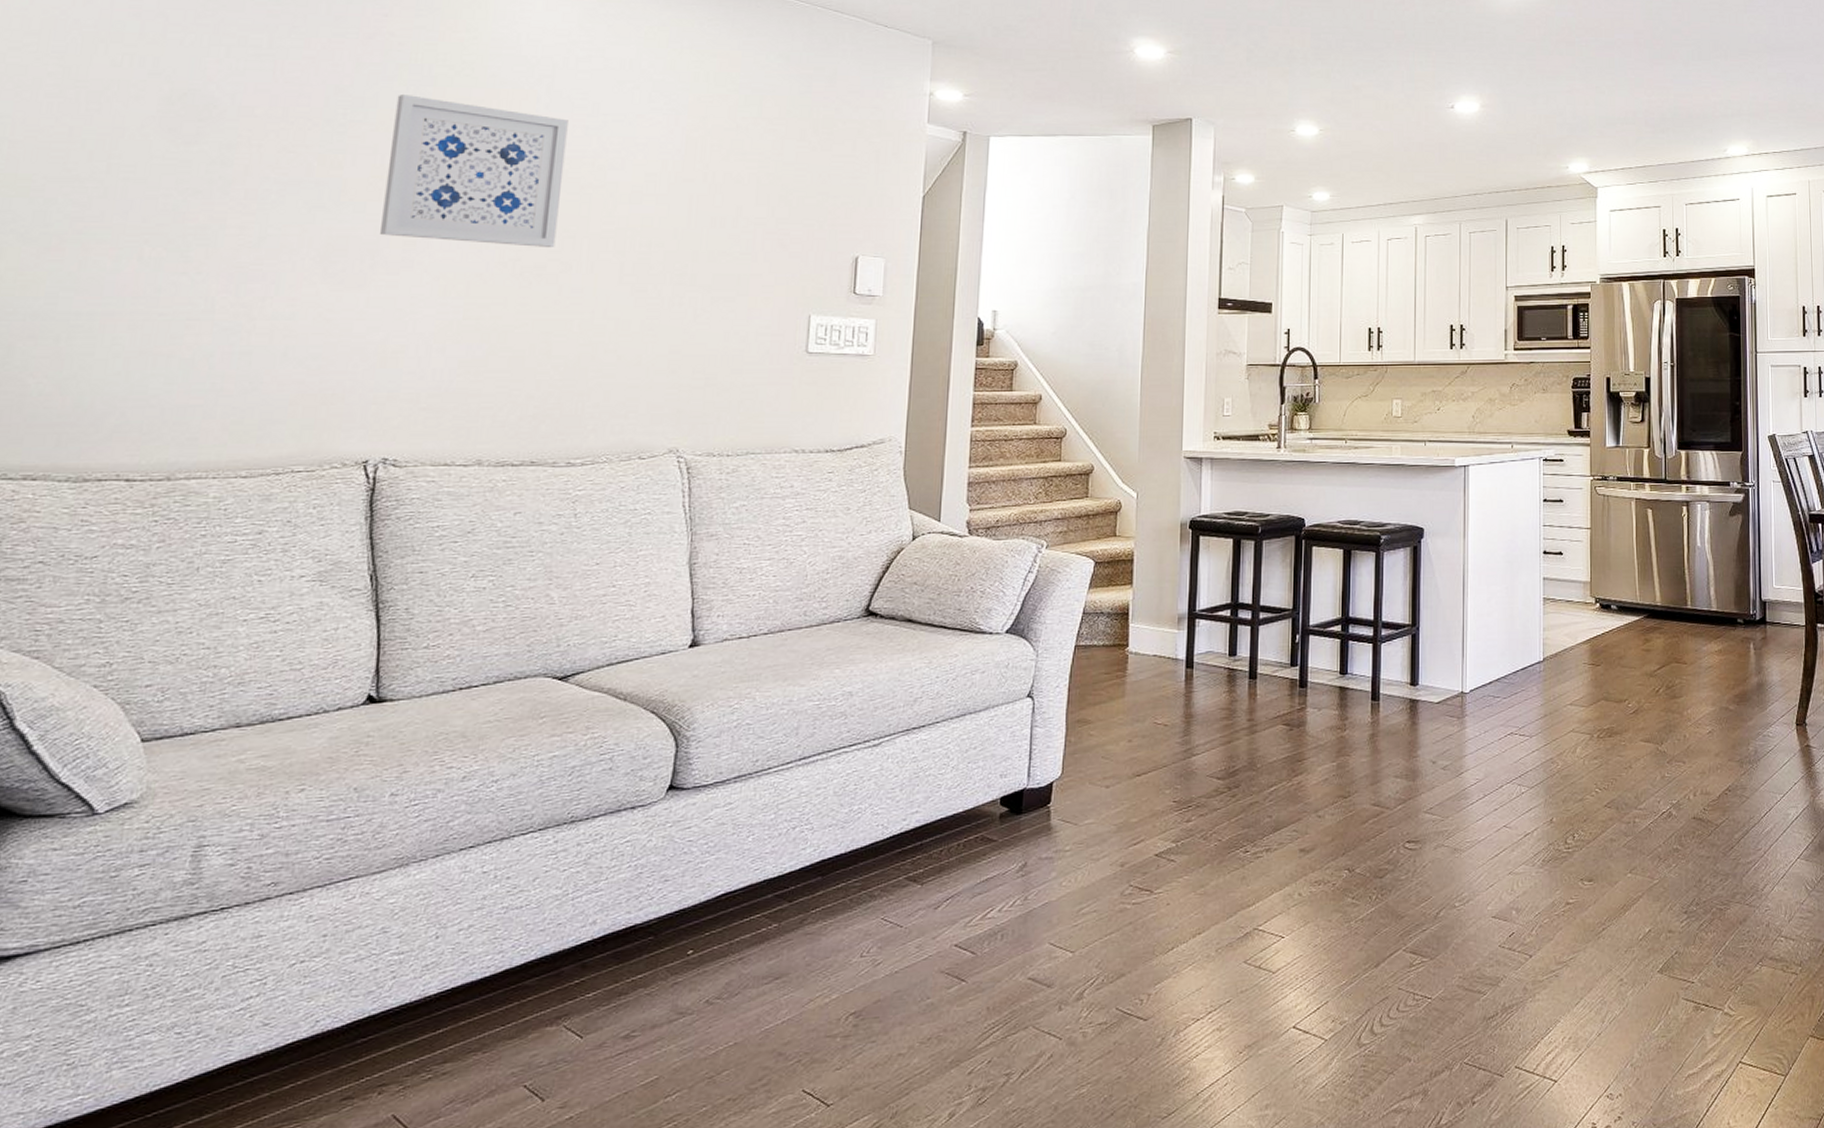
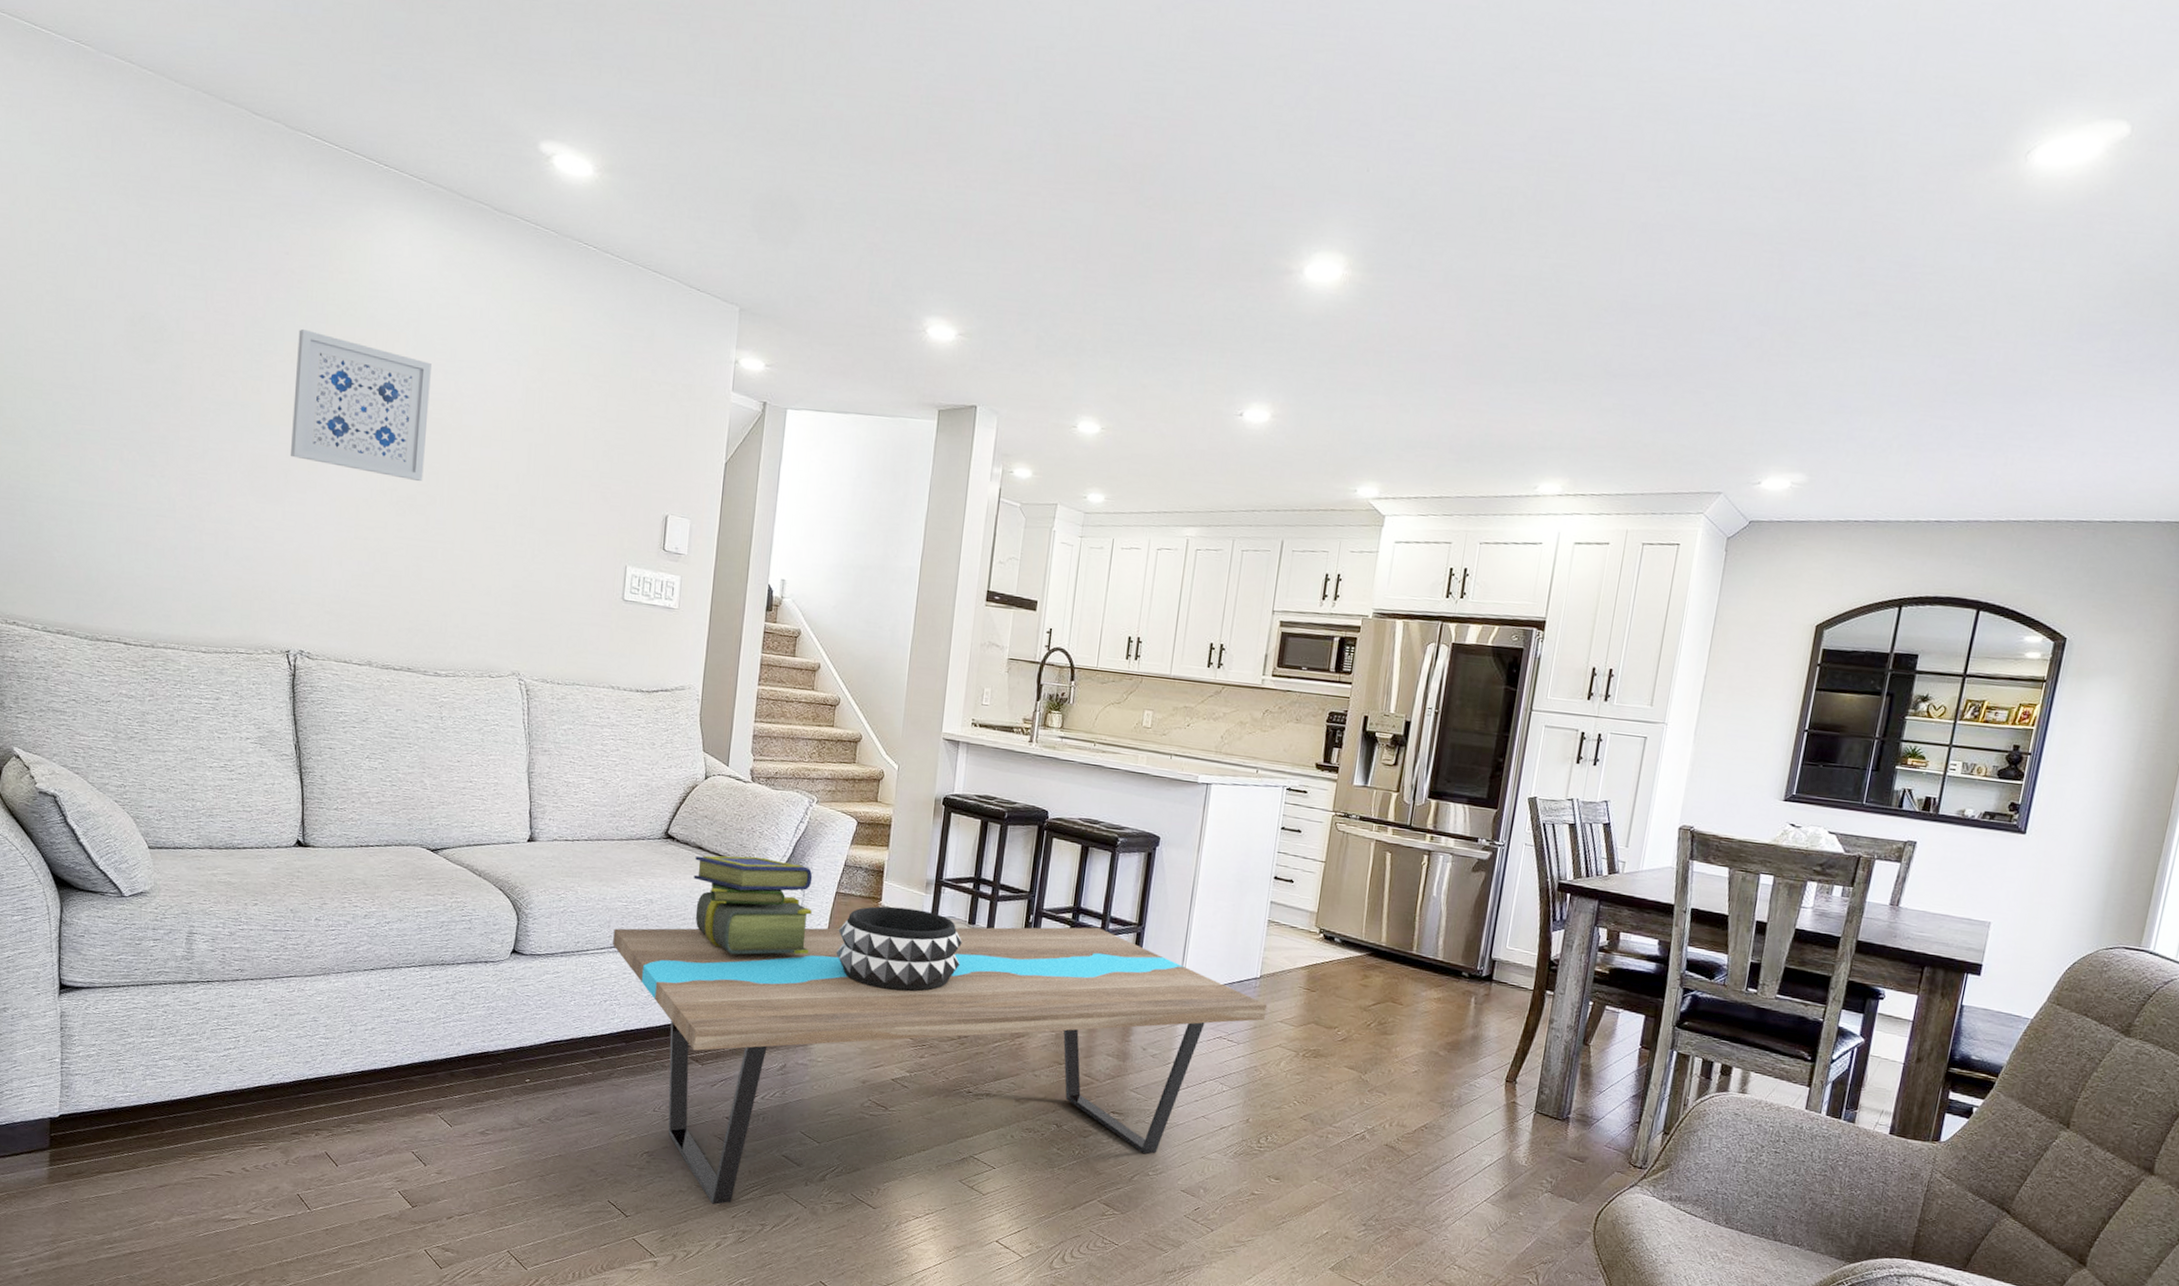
coffee table: none [802,636,1555,1062] -> present [613,927,1268,1205]
stack of books: none [902,619,1048,741] -> present [693,855,813,955]
decorative bowl: none [1079,649,1224,749] -> present [836,906,962,992]

